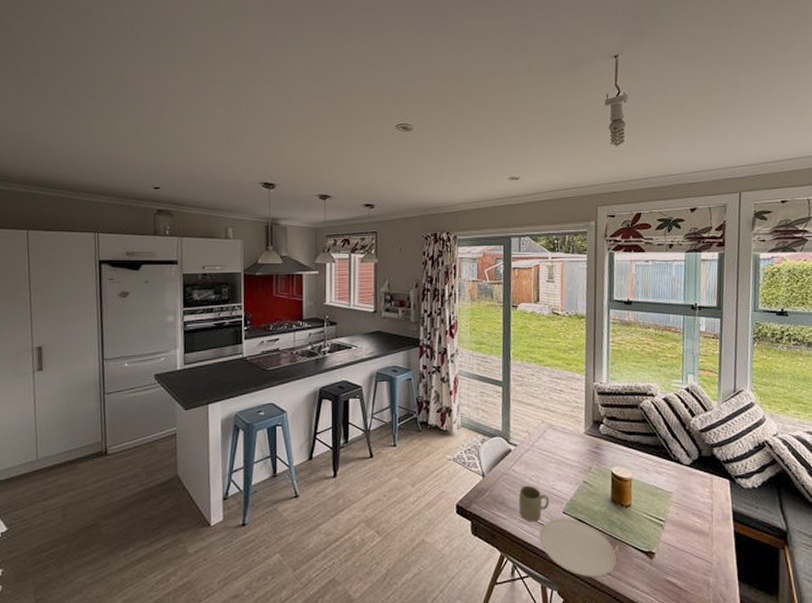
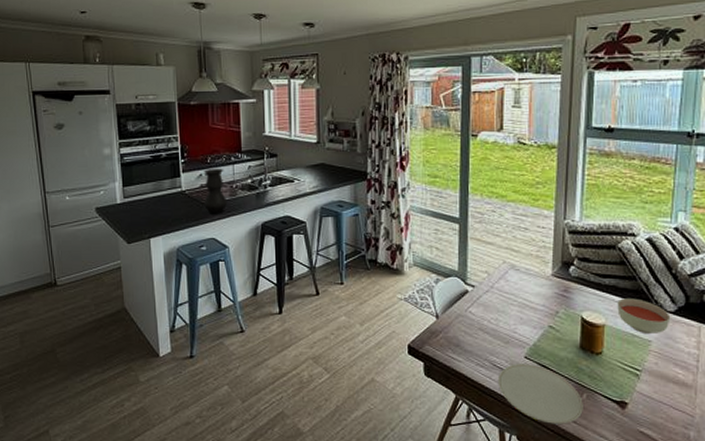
vase: none [264,335,288,380] -> present [203,168,228,214]
mug: present [518,485,549,522] -> none [475,328,509,366]
bowl: none [641,453,687,485] -> present [617,298,671,333]

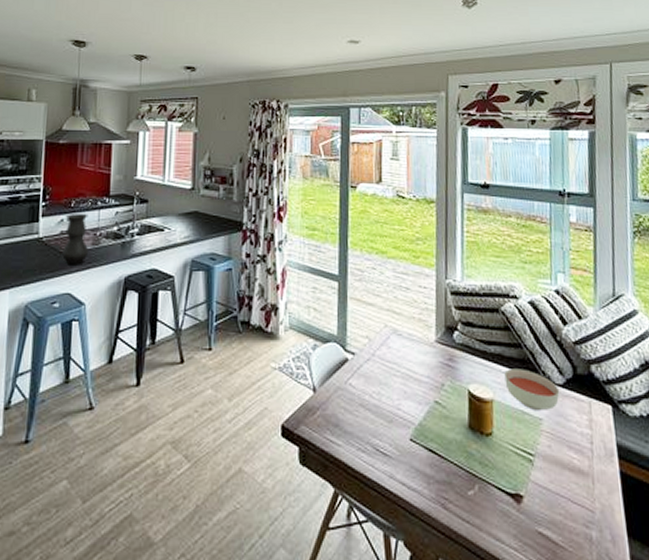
plate: present [498,364,583,424] -> none [382,448,476,525]

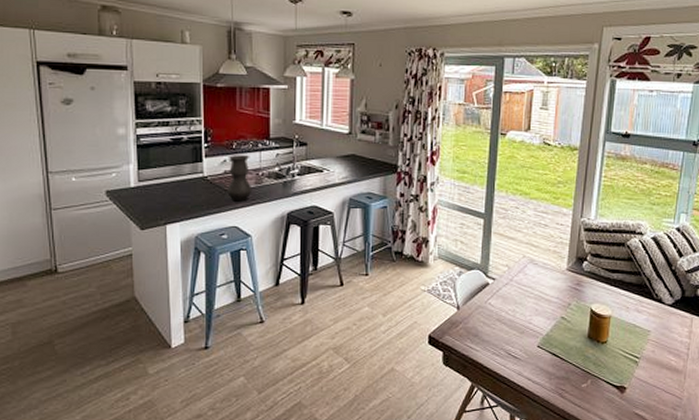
bowl: present [504,369,560,410] -> none [623,292,668,324]

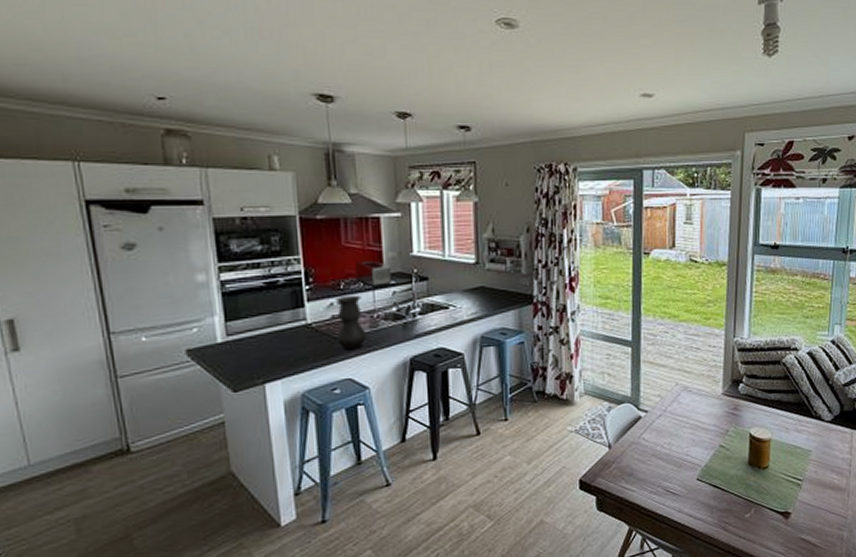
toaster: none [246,125,276,149] -> present [355,260,391,287]

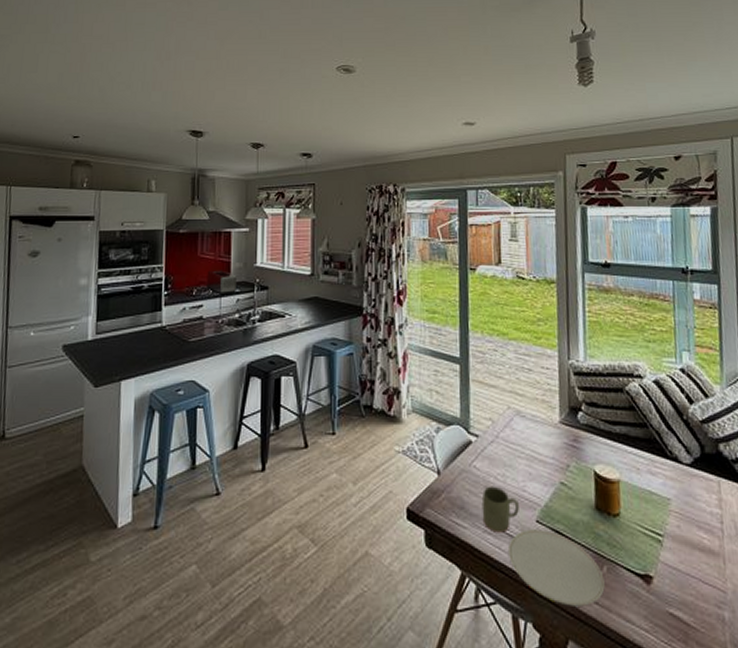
vase: present [335,294,367,350] -> none [185,301,212,353]
mug: none [649,453,682,492] -> present [481,486,519,533]
plate: none [672,485,751,543] -> present [508,529,605,606]

